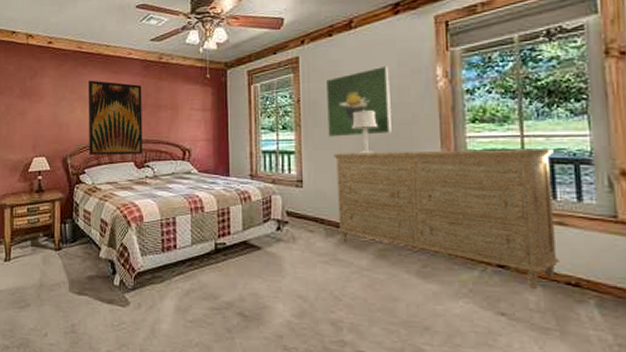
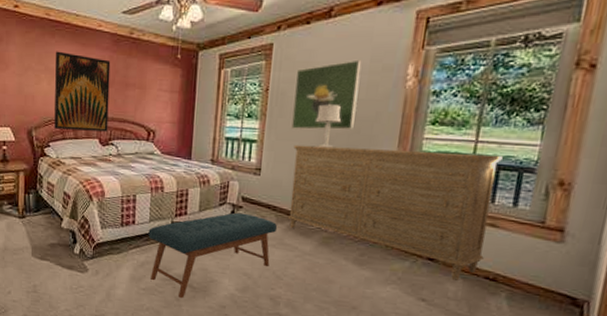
bench: none [191,228,328,330] -> present [148,212,278,299]

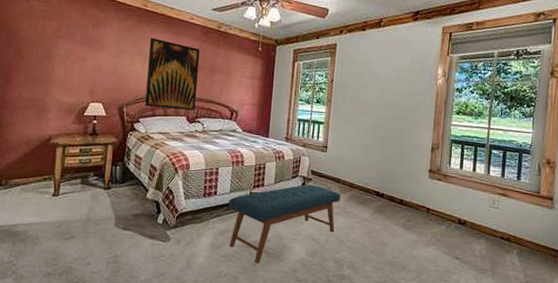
dresser: present [287,144,503,280] -> none [349,127,508,241]
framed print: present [291,59,362,130] -> none [352,61,405,116]
table lamp: present [316,103,342,148] -> none [371,94,391,131]

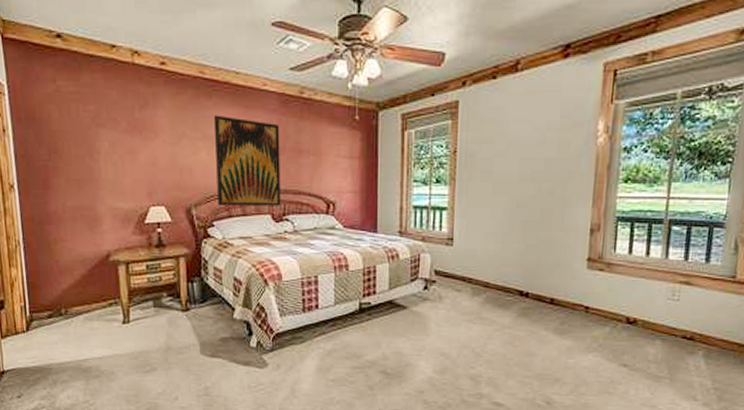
bench: present [228,184,341,264] -> none [334,288,474,387]

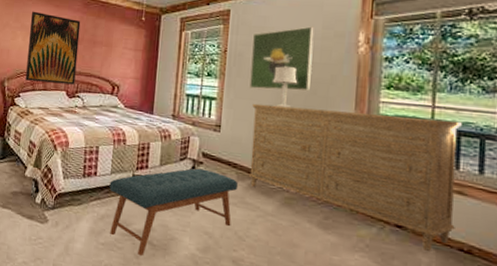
bench: none [334,288,474,387] -> present [109,168,239,257]
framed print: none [483,116,552,193] -> present [249,26,314,91]
dresser: none [484,210,694,342] -> present [248,103,462,251]
table lamp: none [508,164,535,212] -> present [273,65,298,108]

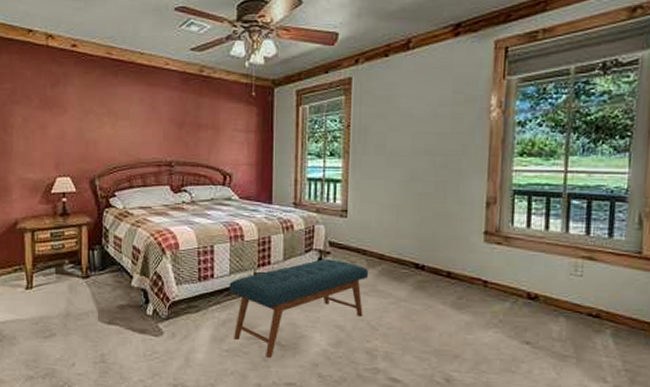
wall art: present [25,11,81,85] -> none [120,92,180,178]
dresser: present [248,103,462,251] -> none [379,183,593,319]
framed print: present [249,26,314,91] -> none [377,92,444,166]
table lamp: present [273,65,298,108] -> none [402,138,428,185]

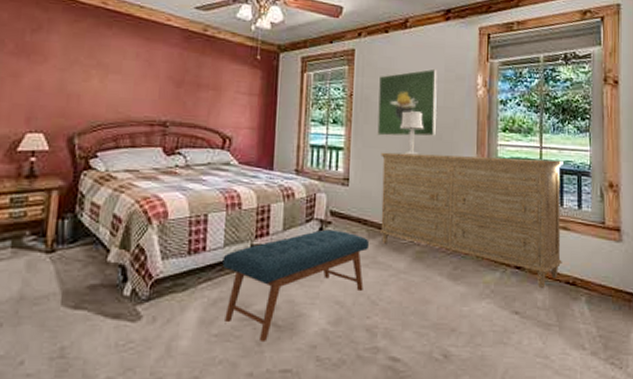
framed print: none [377,92,444,166] -> present [377,68,438,137]
dresser: none [379,183,593,319] -> present [379,152,563,288]
table lamp: none [402,138,428,185] -> present [400,110,424,155]

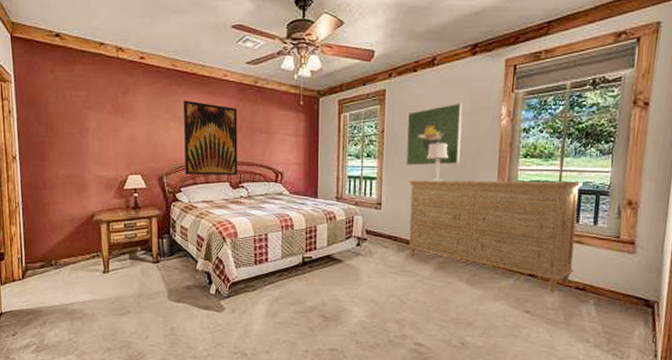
wall art: none [105,44,180,139] -> present [184,100,238,175]
bench: present [222,229,370,343] -> none [281,244,399,329]

